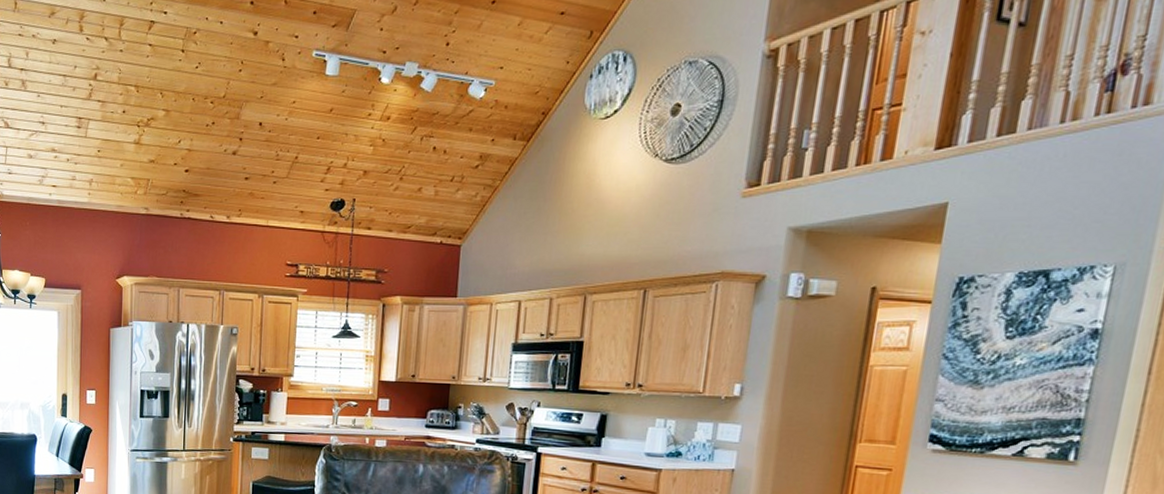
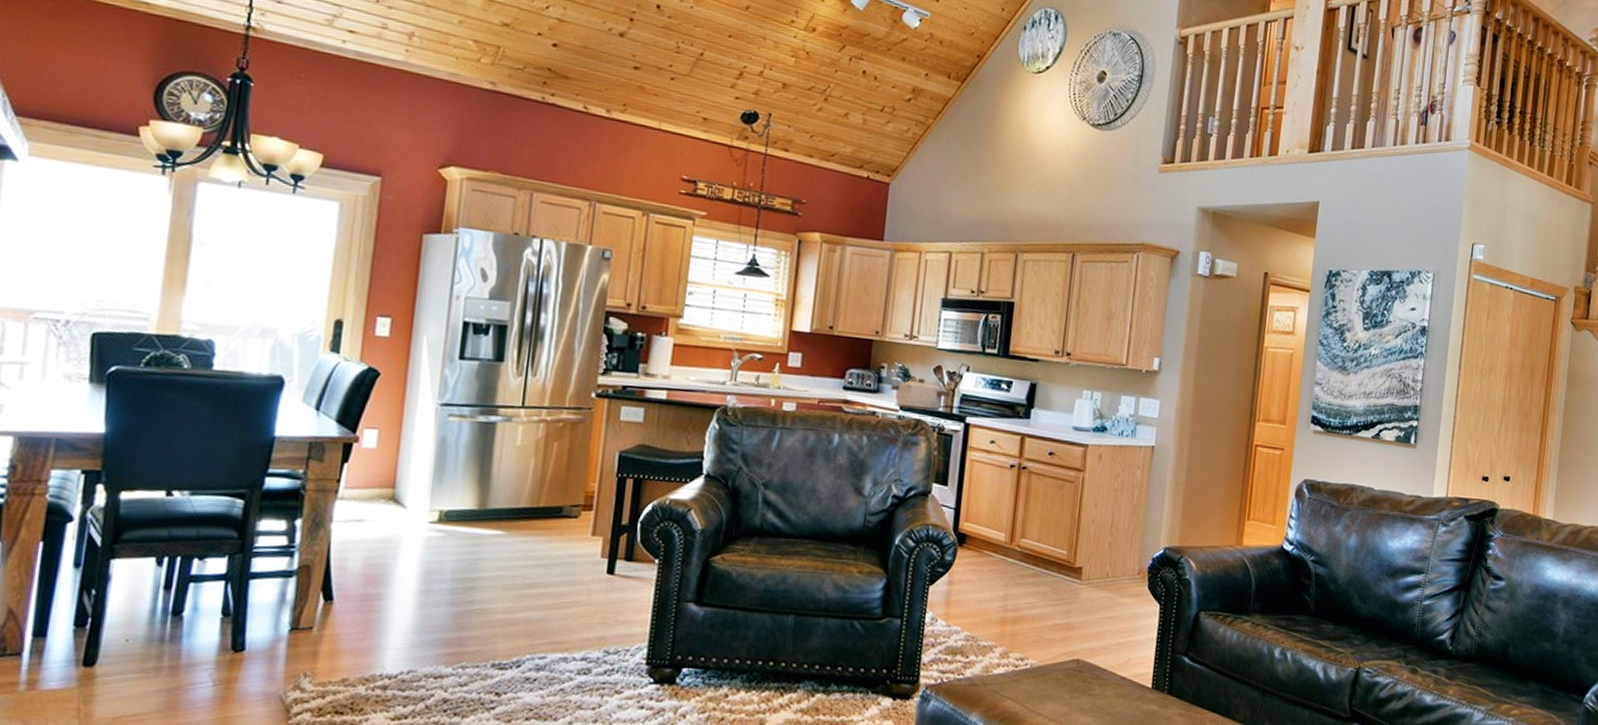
cooking pot: none [467,415,522,444] -> present [891,378,950,412]

